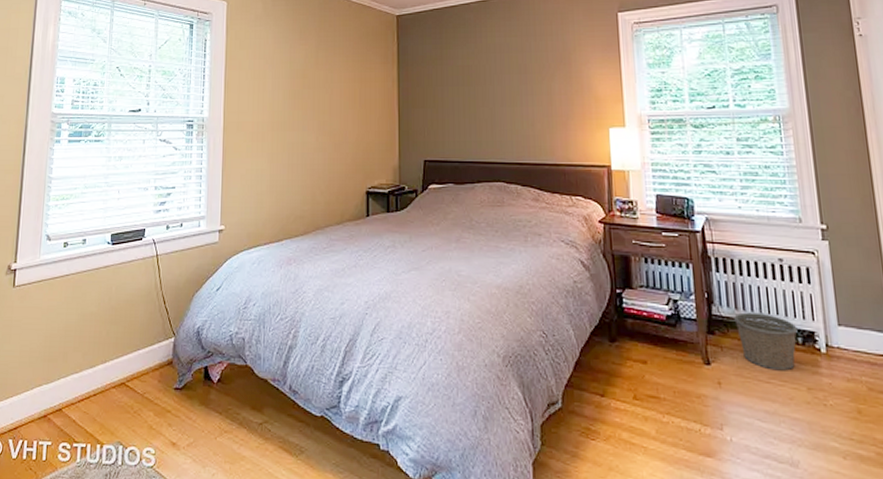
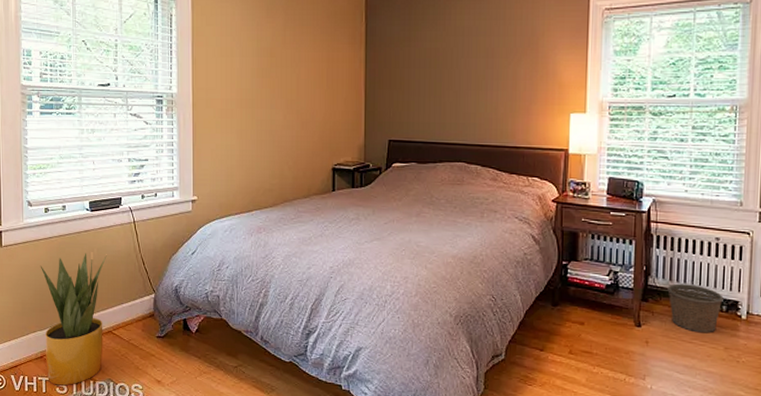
planter: none [49,292,126,452] -> present [40,253,107,386]

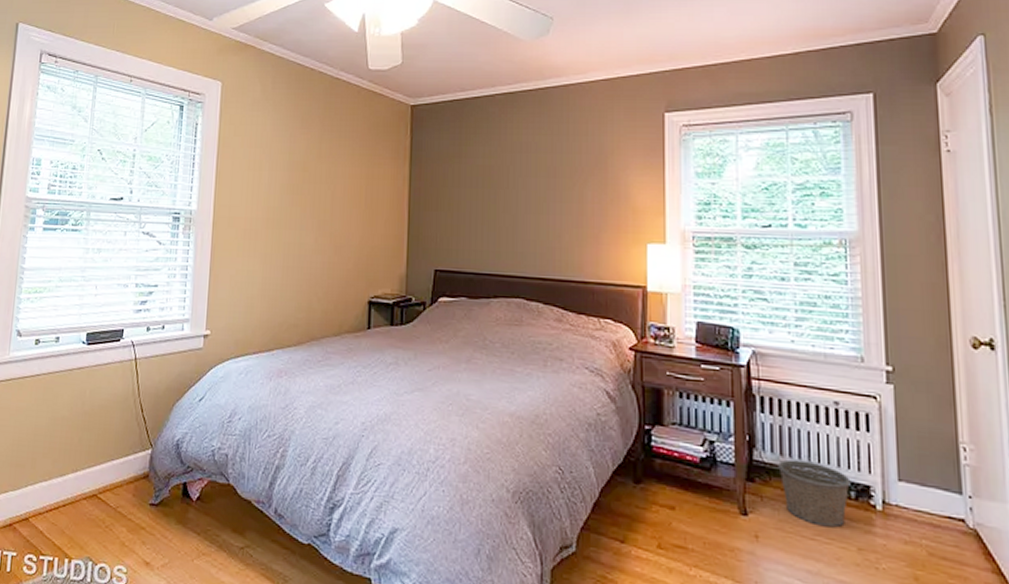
planter: present [40,253,107,386] -> none [14,395,101,564]

